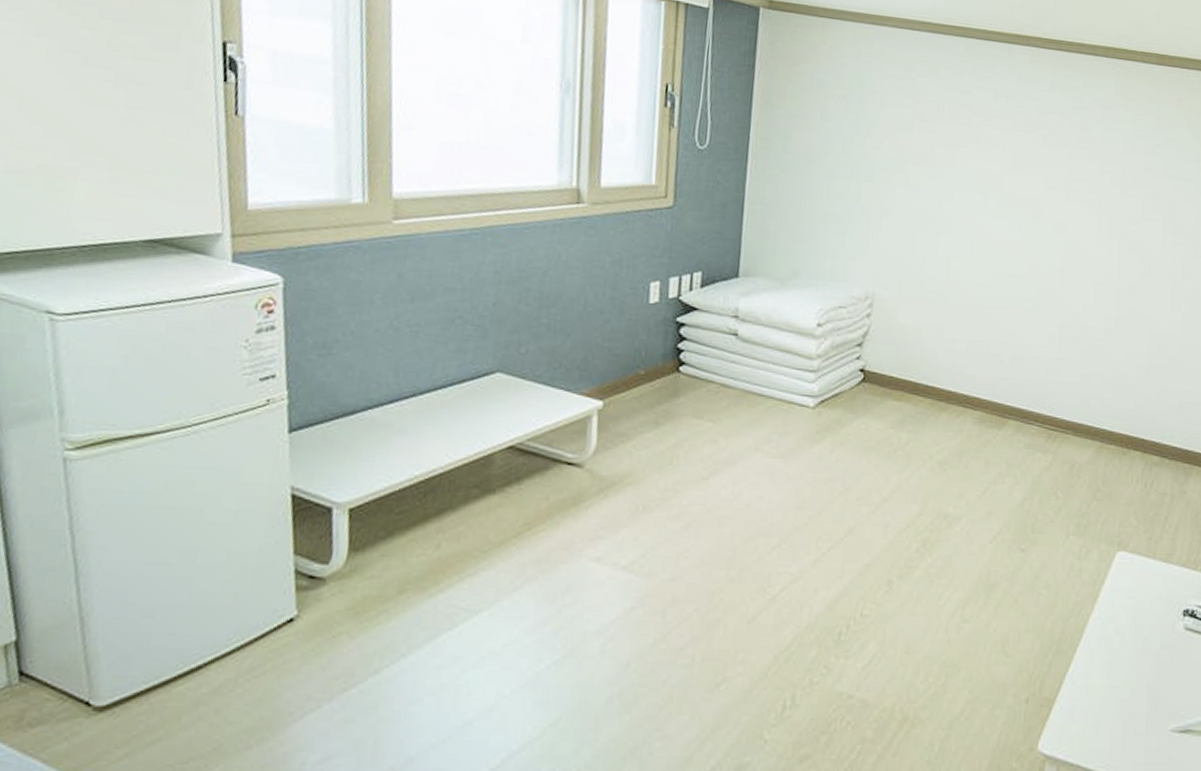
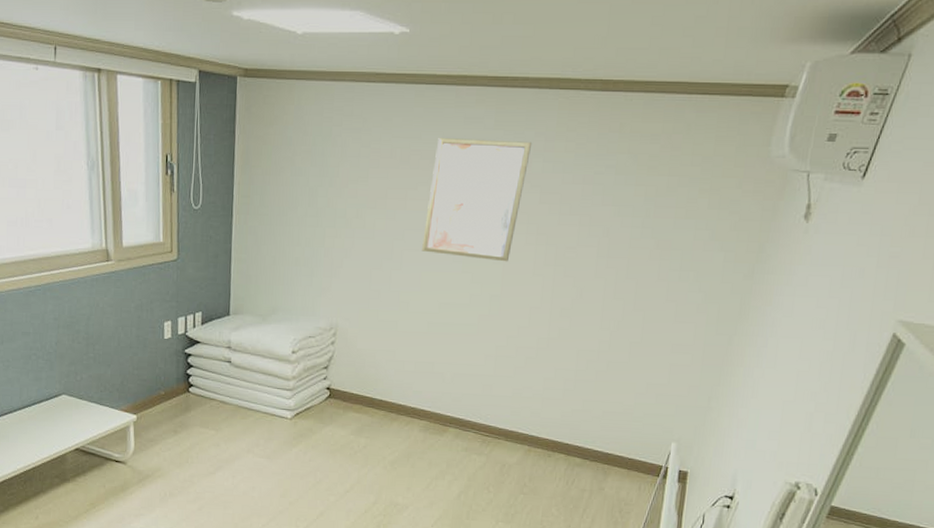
wall art: none [974,95,1090,232] -> present [422,138,531,262]

